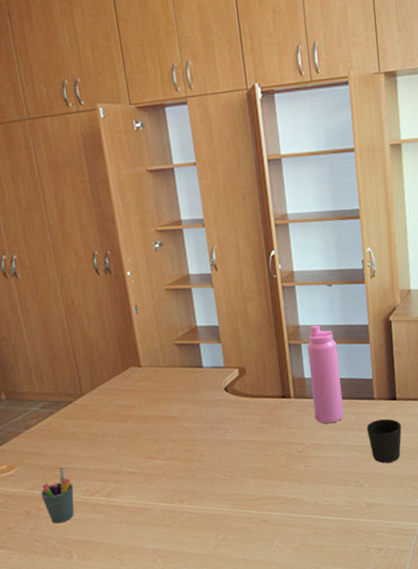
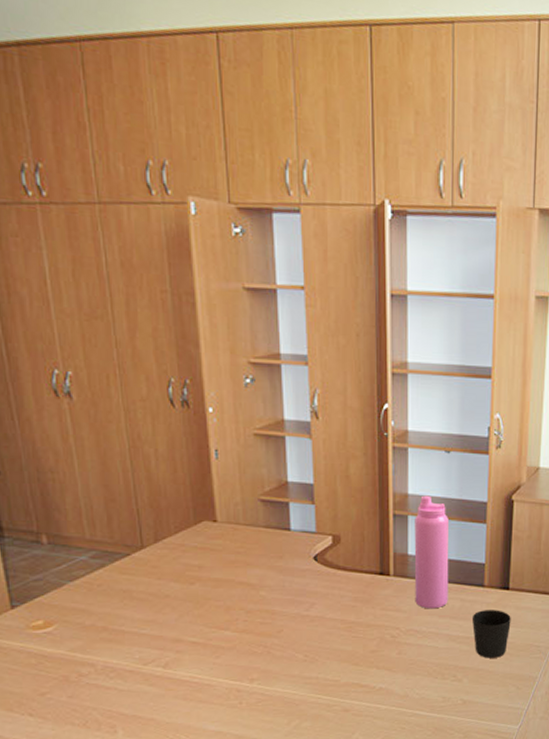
pen holder: present [40,466,74,524] -> none [82,628,124,693]

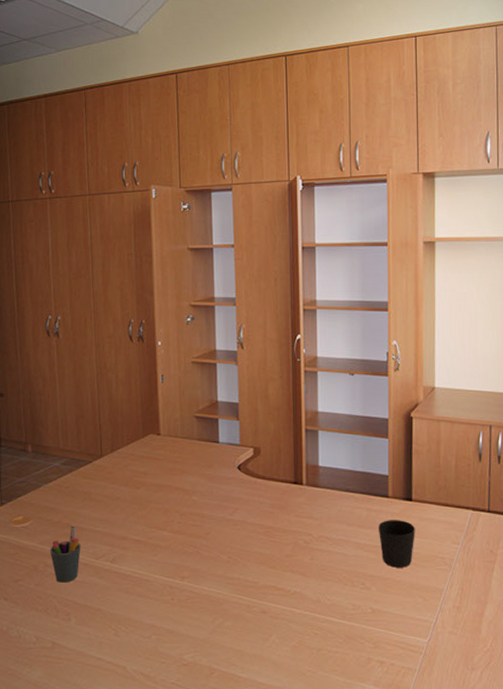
pen holder: none [82,628,124,693] -> present [49,525,81,583]
water bottle: present [414,495,449,609] -> none [324,413,356,517]

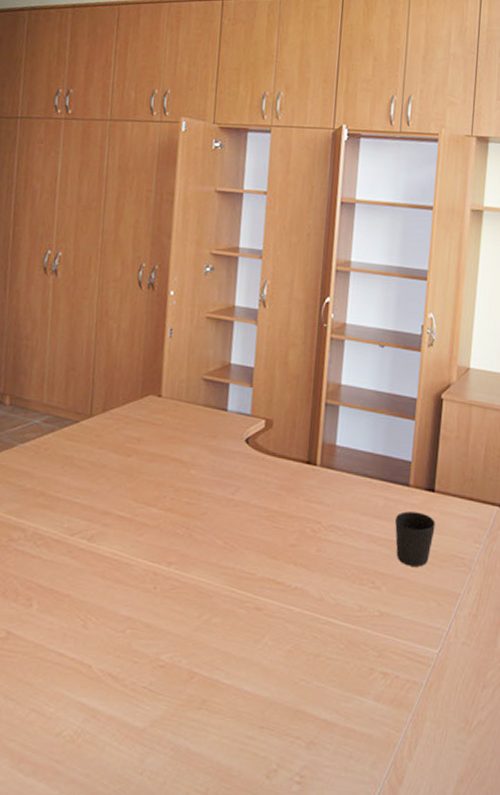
pen holder: present [49,525,81,583] -> none [16,494,55,561]

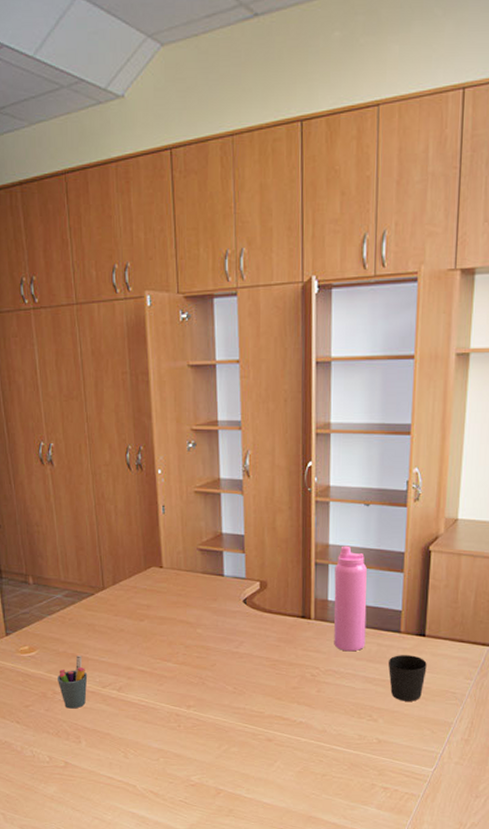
pen holder: none [16,494,55,561] -> present [56,656,88,709]
water bottle: none [339,387,378,505] -> present [334,546,367,652]

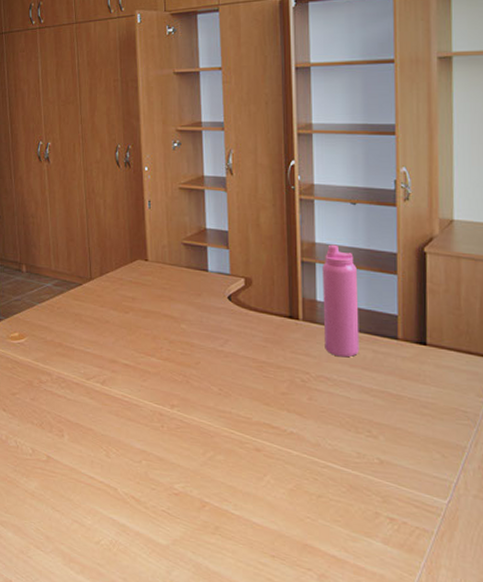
pen holder: present [56,656,88,709] -> none [43,345,73,400]
cup: present [388,655,427,701] -> none [387,364,431,418]

